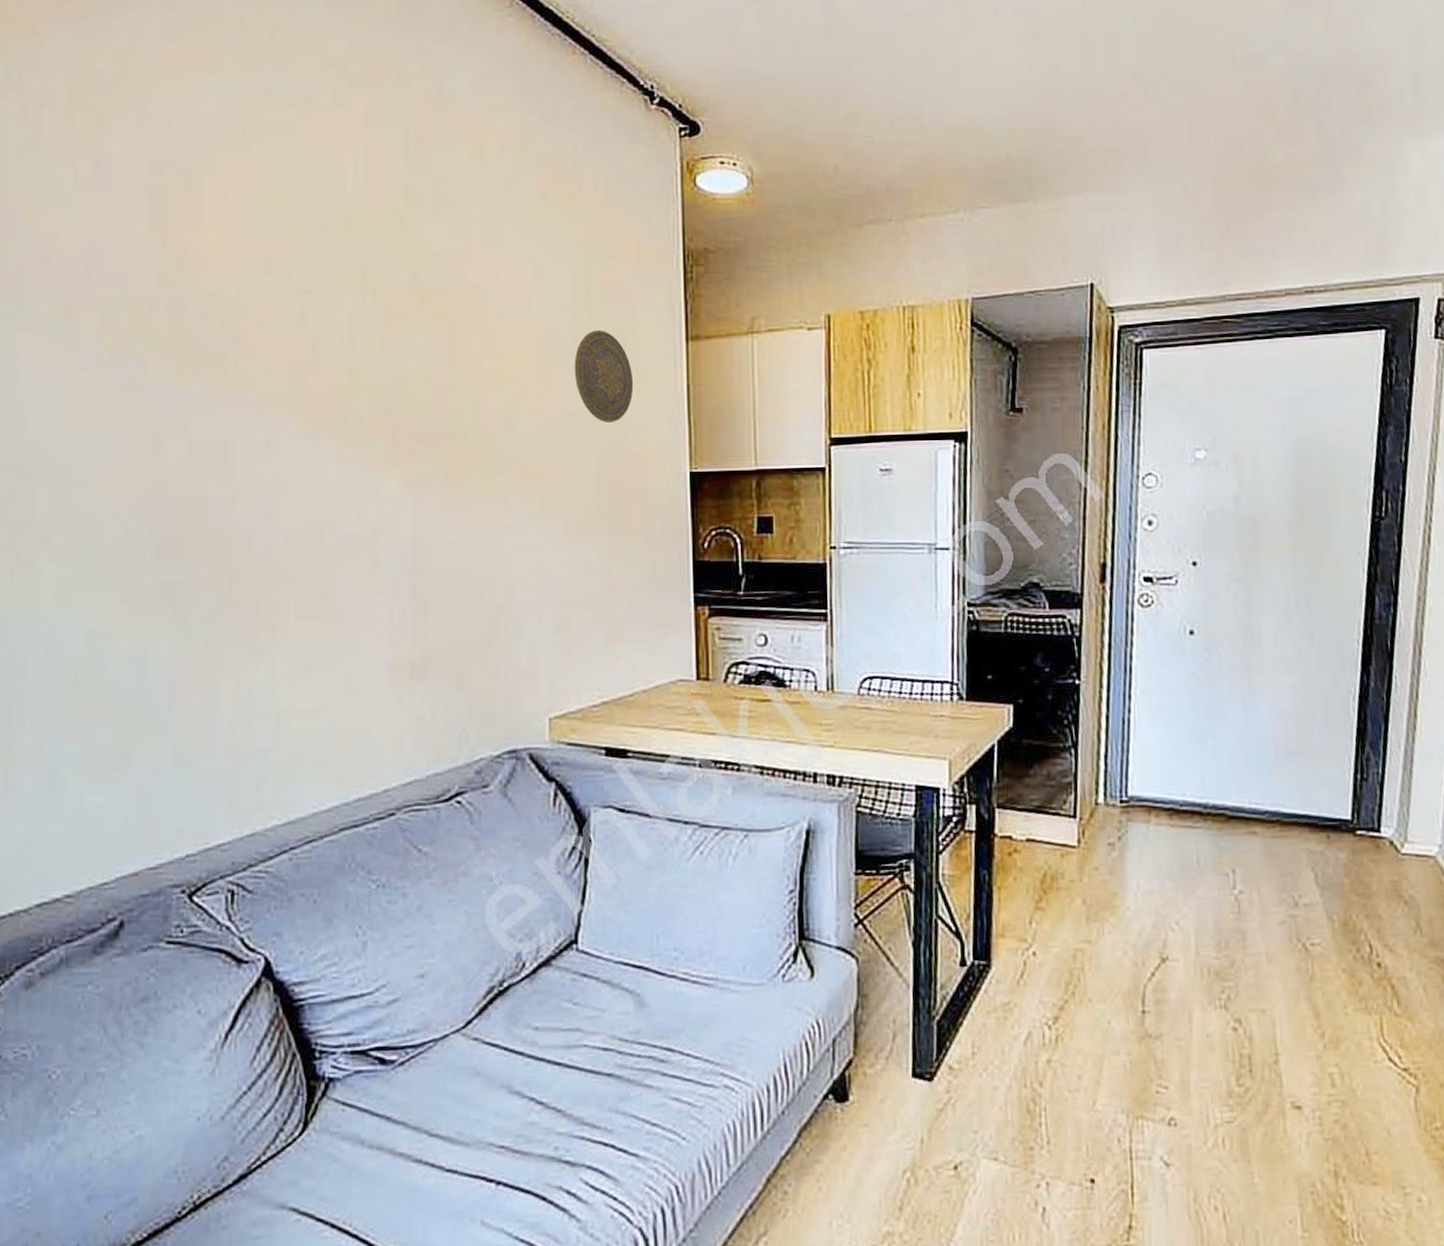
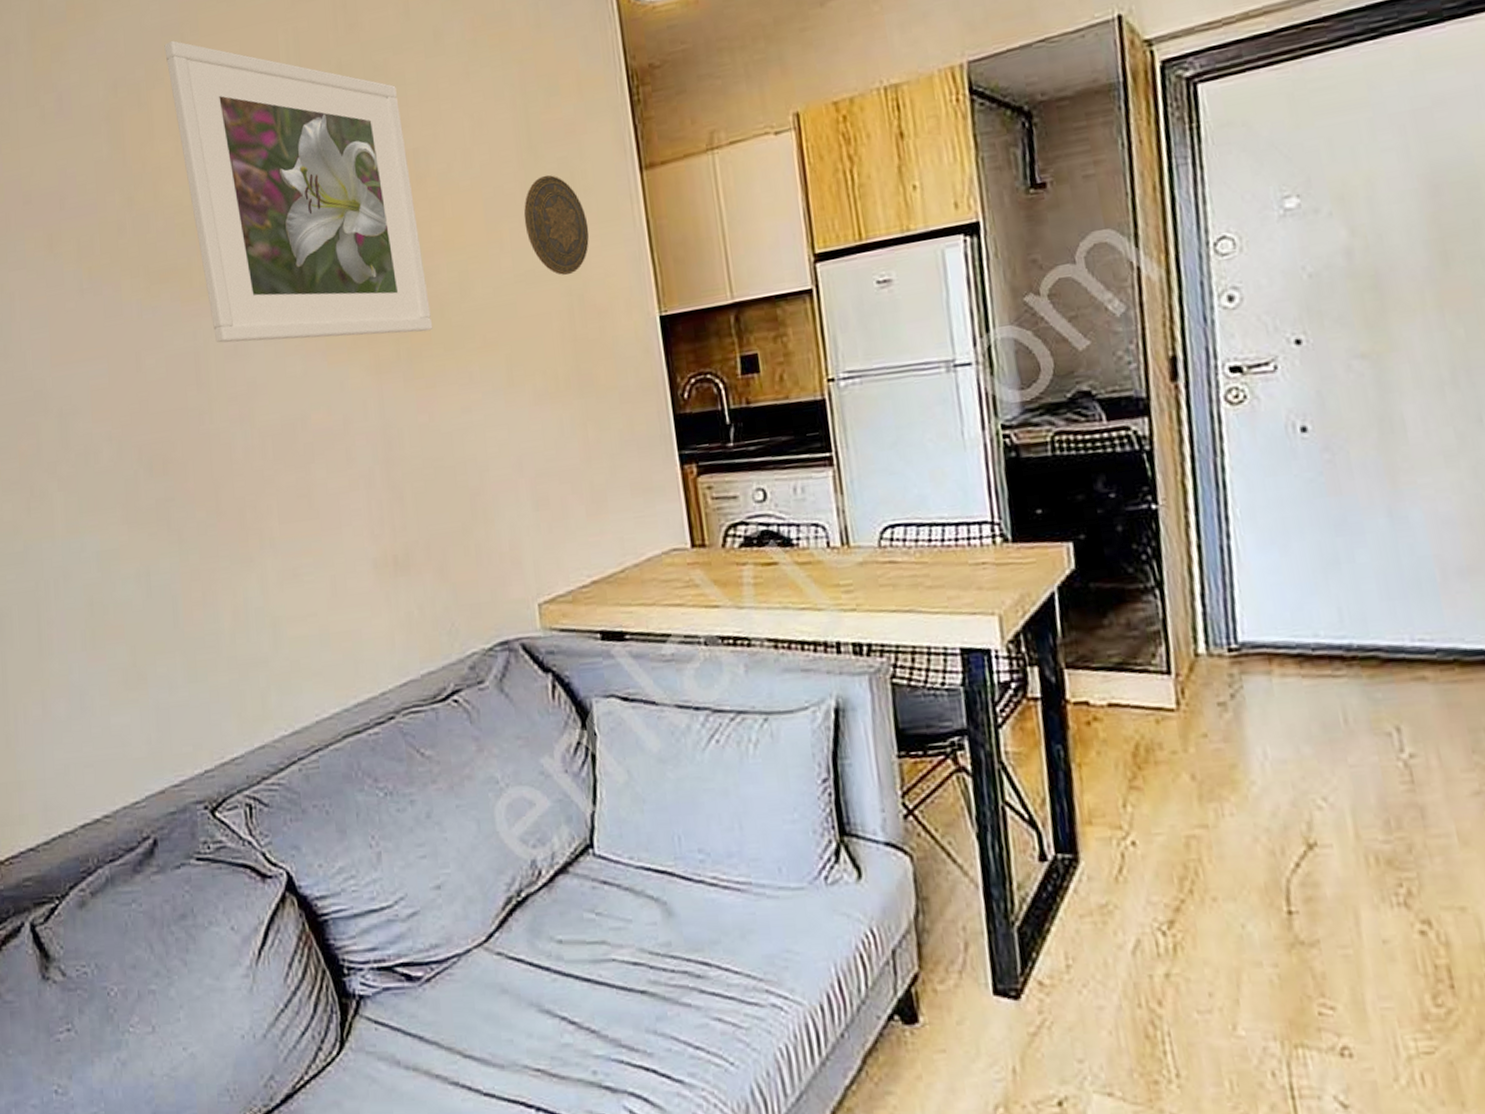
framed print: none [222,133,475,455] -> present [164,40,433,343]

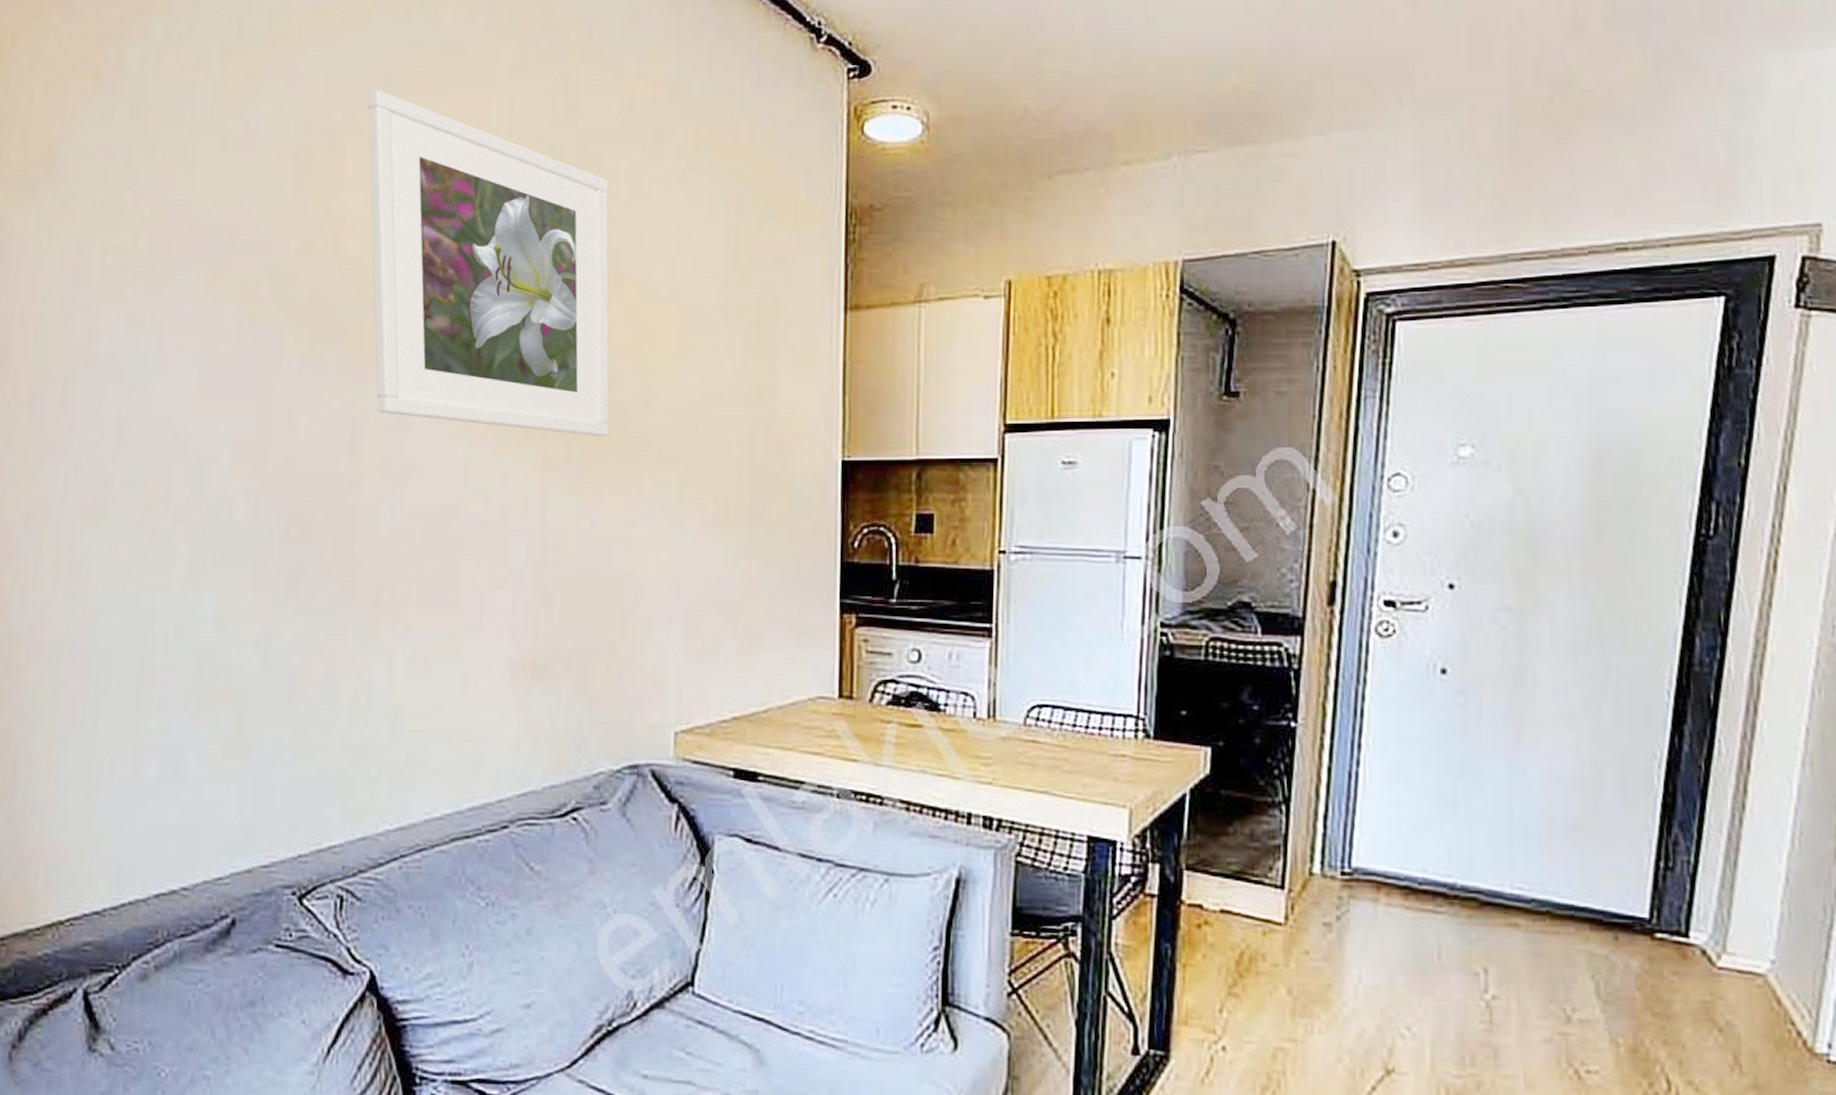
decorative plate: present [523,175,589,275] -> none [719,298,784,403]

